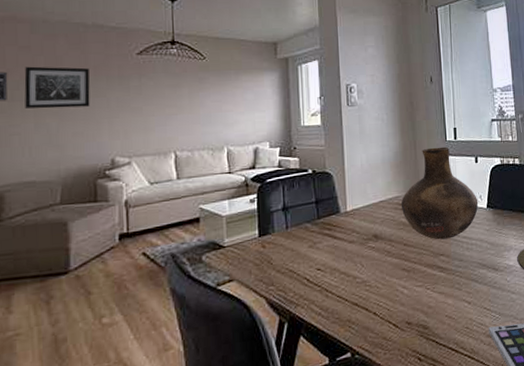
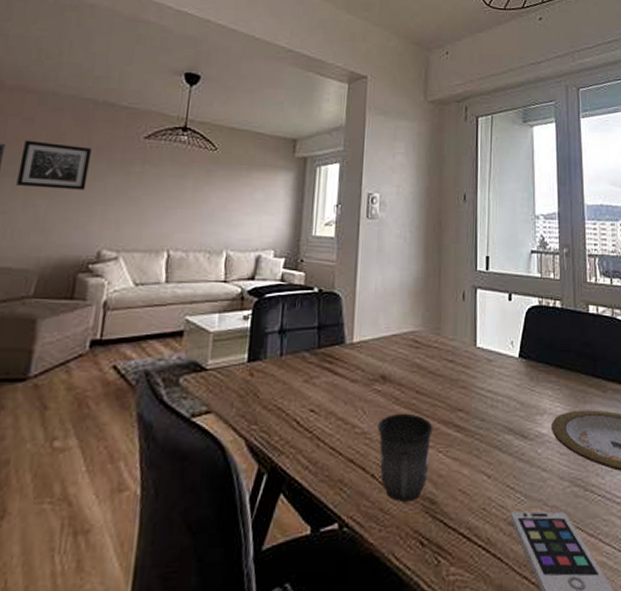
mug: none [375,262,421,331] -> present [377,414,433,502]
vase: present [400,146,479,240] -> none [416,277,509,391]

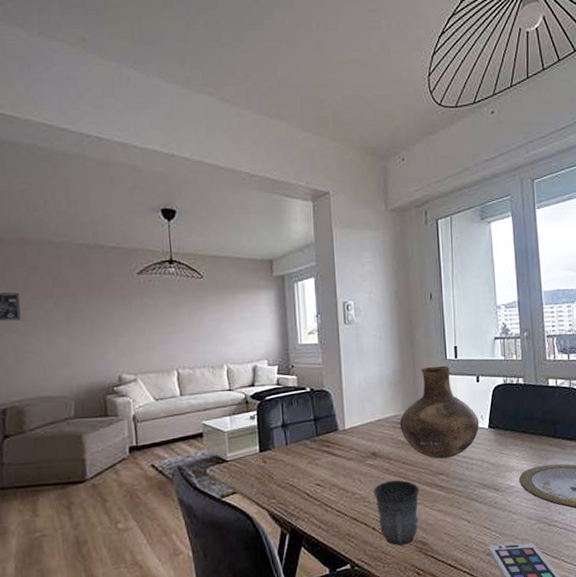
wall art: present [16,140,91,190] -> none [35,287,97,328]
vase: none [416,277,509,391] -> present [399,365,480,459]

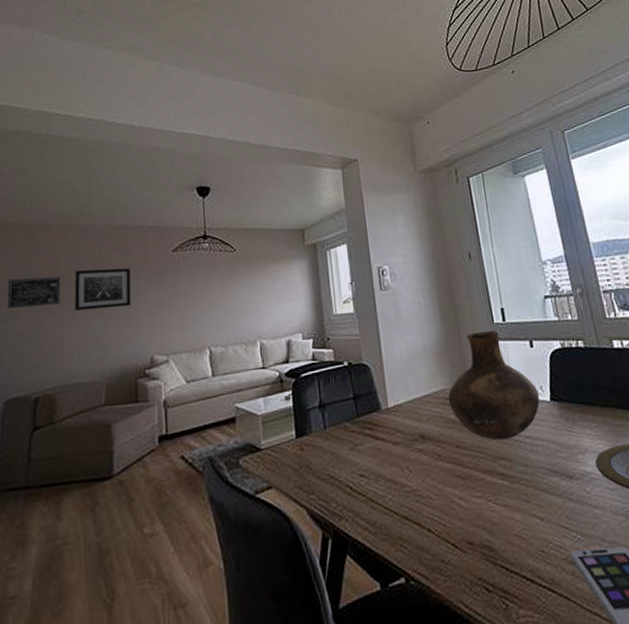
wall art: none [35,287,97,328] -> present [74,268,131,311]
mug: present [373,480,420,546] -> none [425,468,481,552]

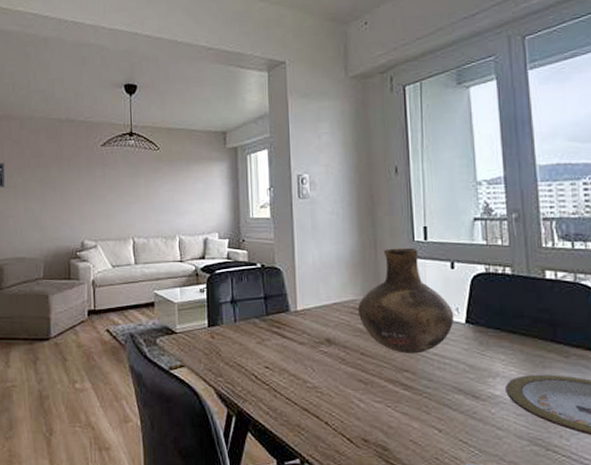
wall art: present [74,268,131,311] -> none [16,157,65,195]

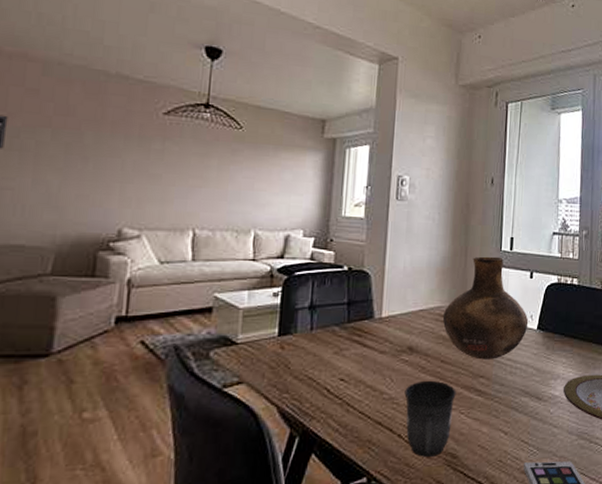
mug: none [327,373,380,447] -> present [404,381,456,457]

